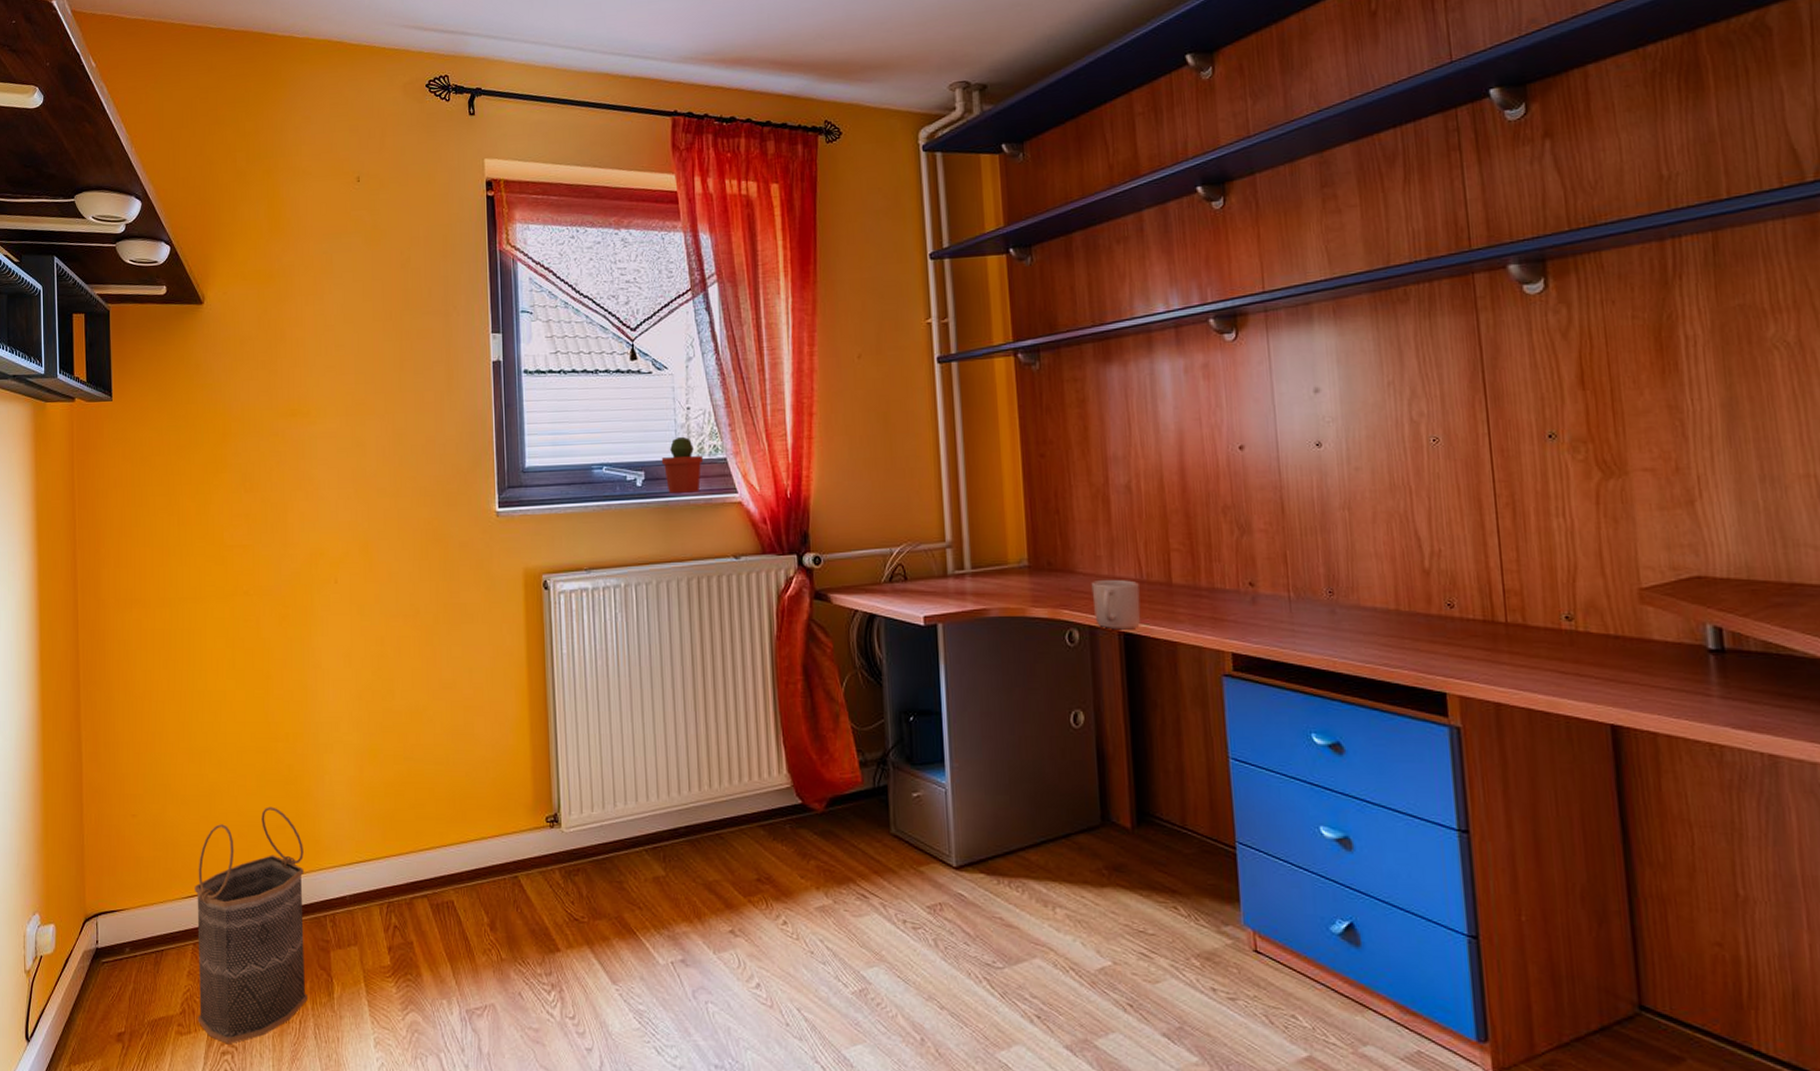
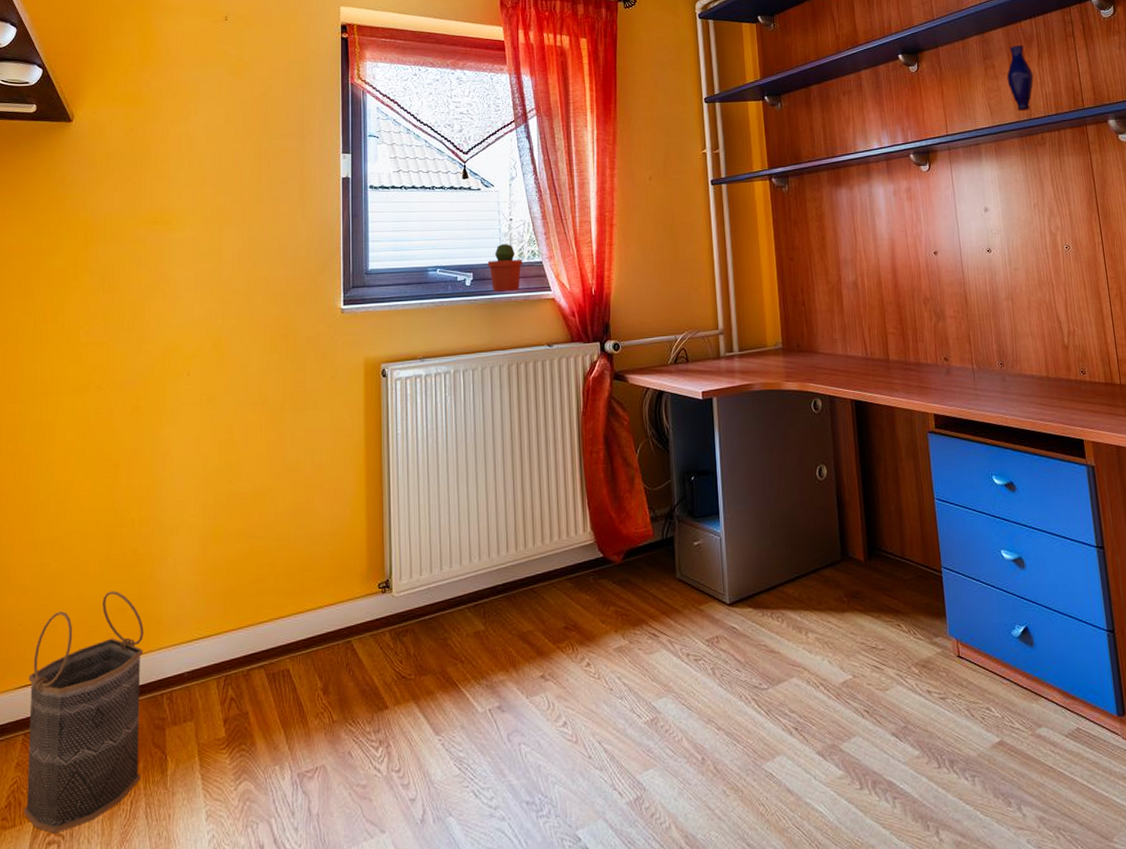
mug: present [1091,579,1141,630] -> none [830,357,868,398]
vase: none [1354,165,1396,257] -> present [1006,45,1034,112]

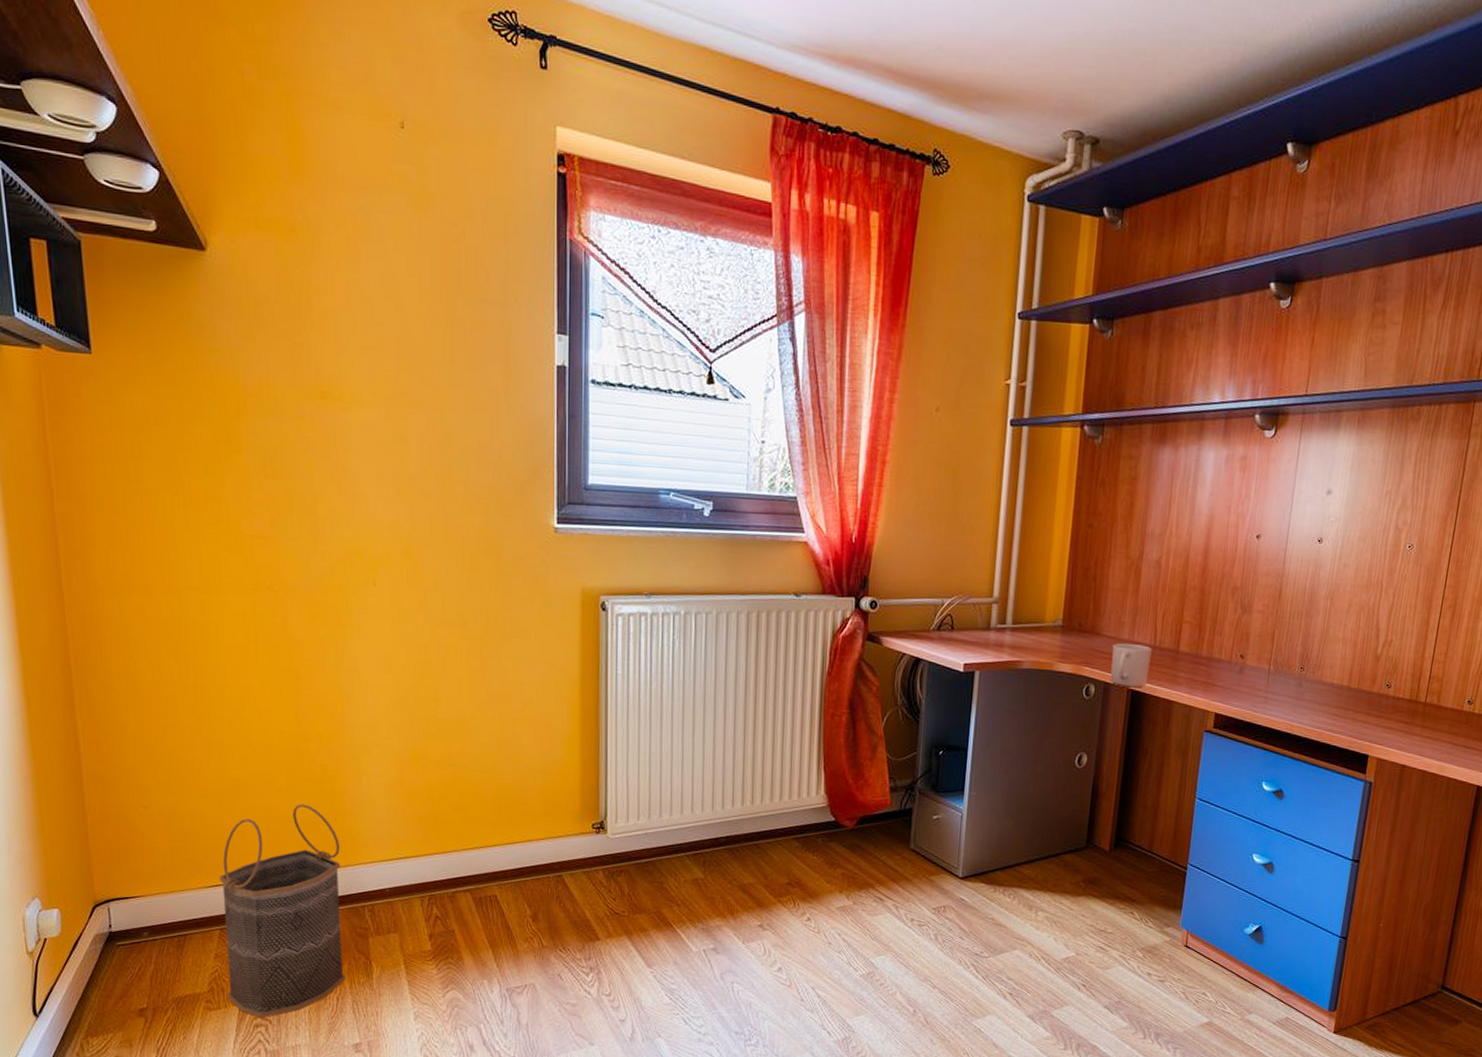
succulent plant: present [487,243,523,292] -> none [731,470,774,528]
mug: none [830,357,868,398] -> present [1110,642,1152,688]
vase: present [1006,45,1034,112] -> none [1395,287,1430,375]

